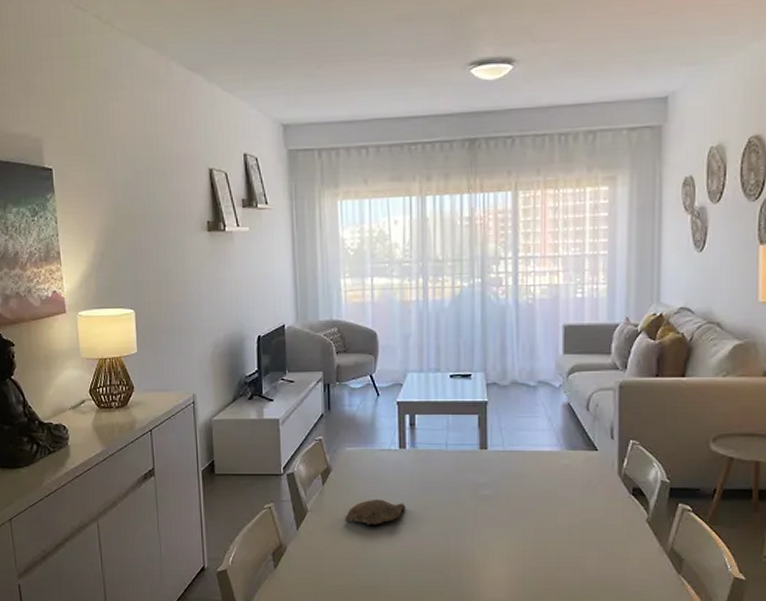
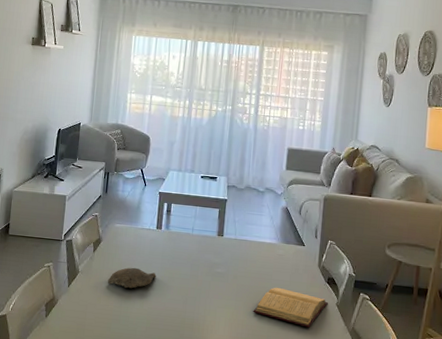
book: none [535,506,636,553] -> present [253,287,329,328]

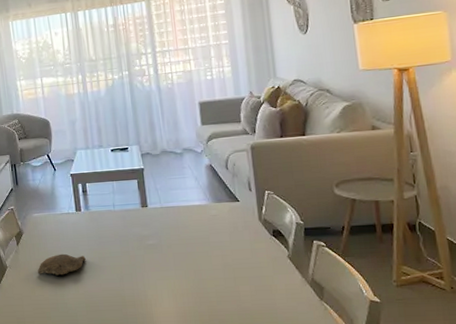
book: present [253,287,329,328] -> none [195,249,279,286]

